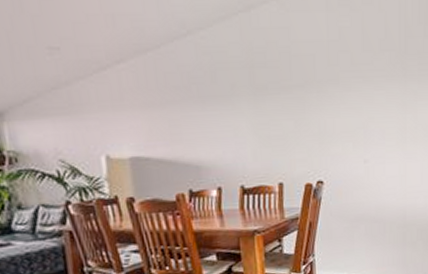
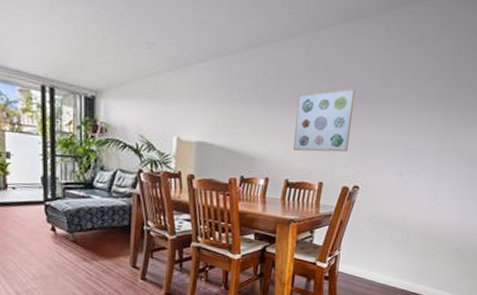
wall art: none [240,72,304,151] -> present [293,89,356,152]

